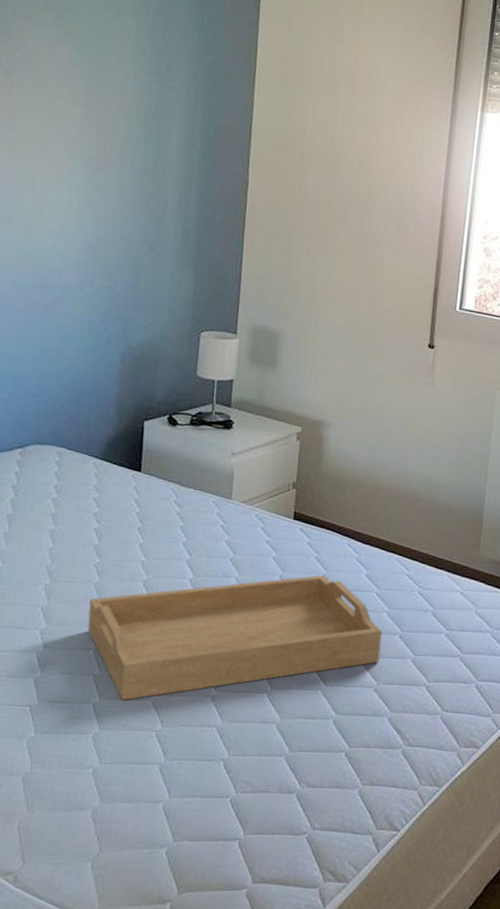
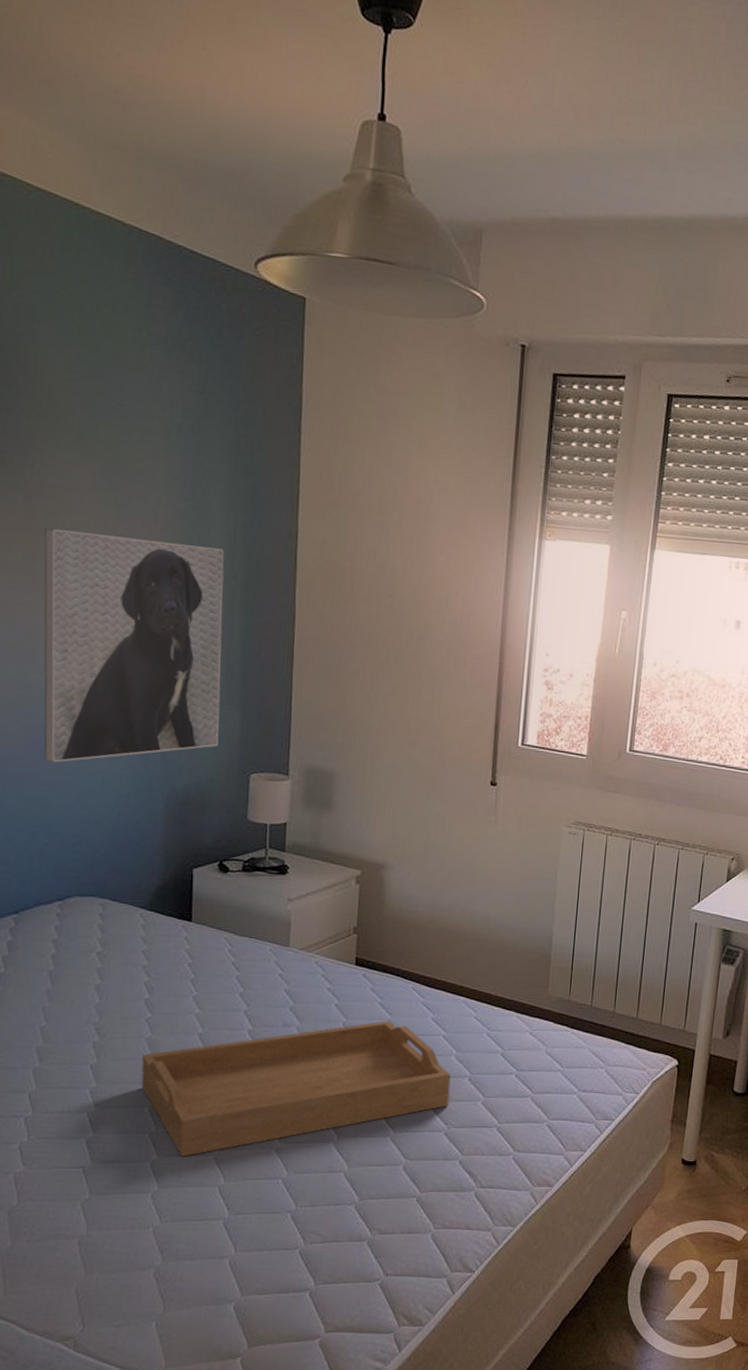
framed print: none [12,99,185,318] -> present [44,527,225,763]

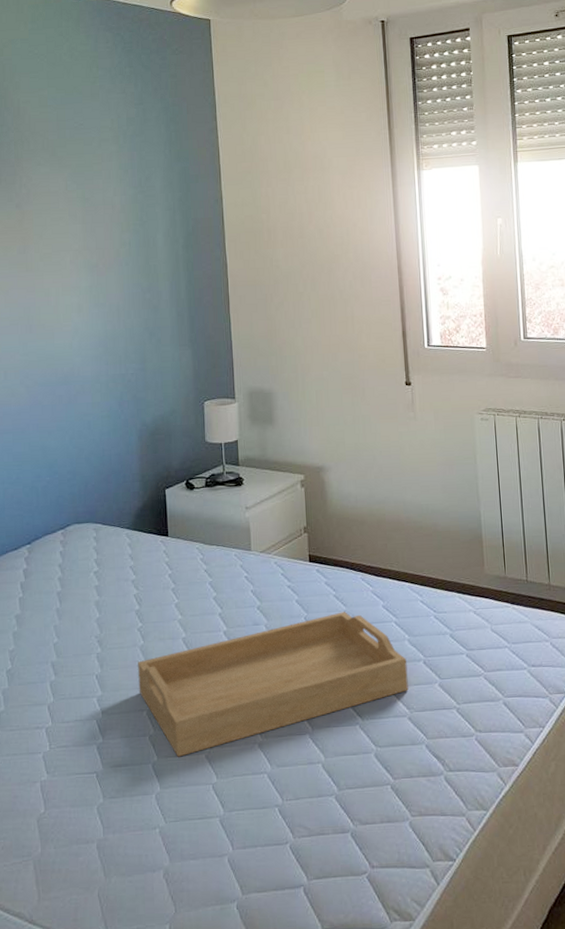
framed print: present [44,527,225,763] -> none [32,221,177,413]

